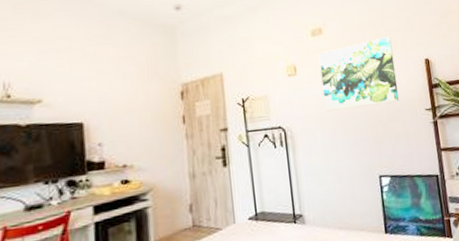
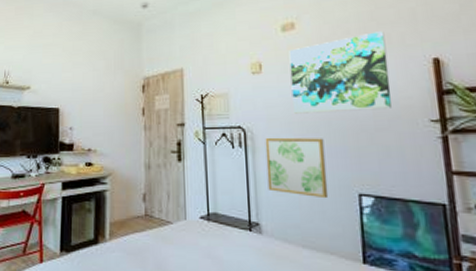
wall art: none [303,131,357,184] -> present [265,137,329,199]

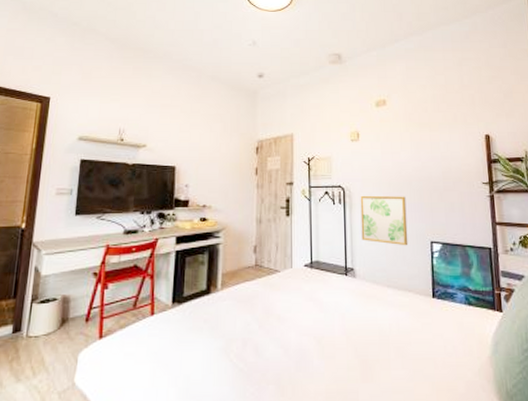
wall art: present [289,31,393,114] -> none [381,112,457,176]

